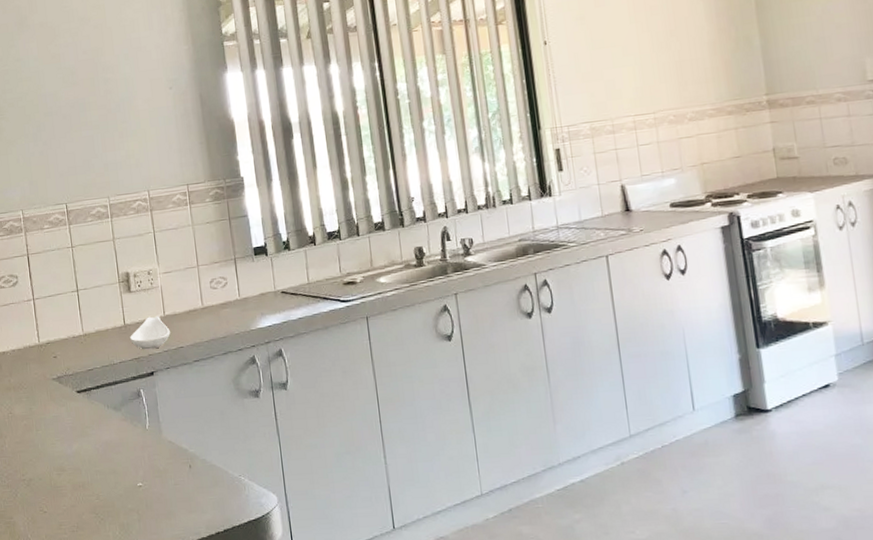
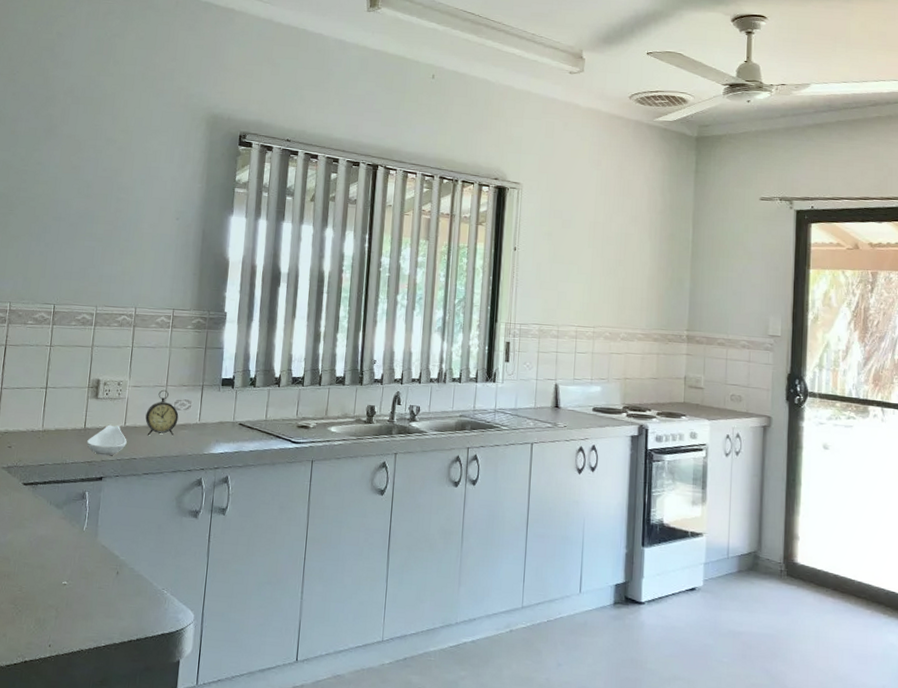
alarm clock: none [183,270,218,321] -> present [145,389,179,436]

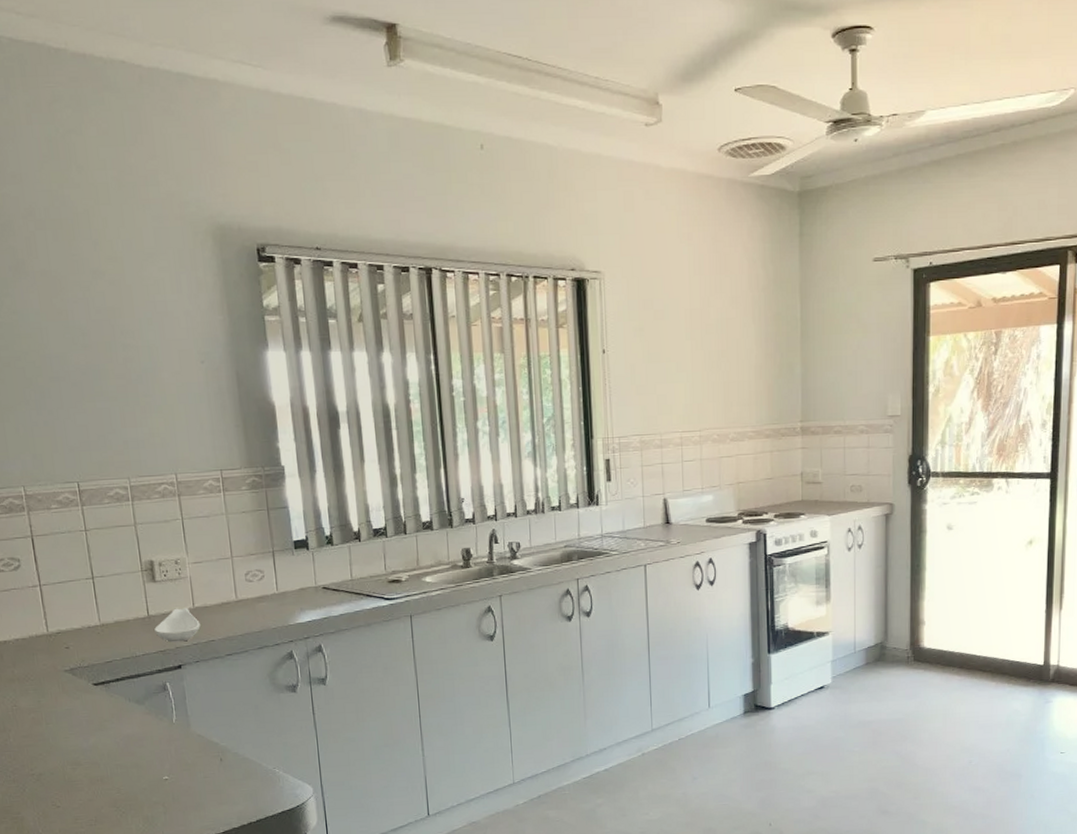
alarm clock: present [145,389,179,436] -> none [214,561,253,614]

